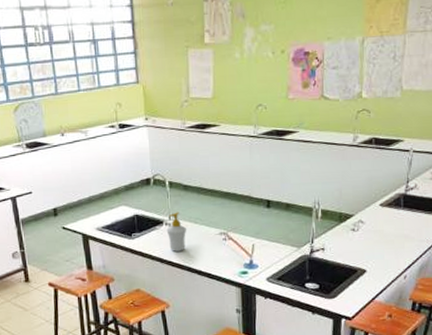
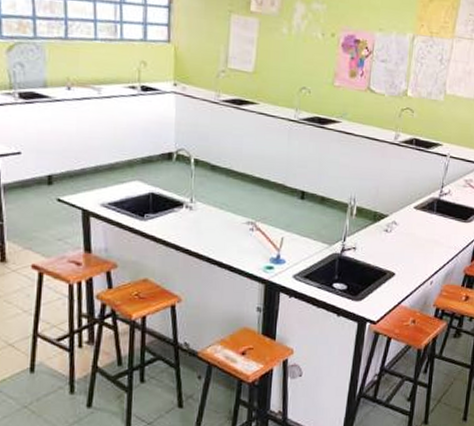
soap bottle: present [166,212,187,252] -> none [186,194,211,239]

